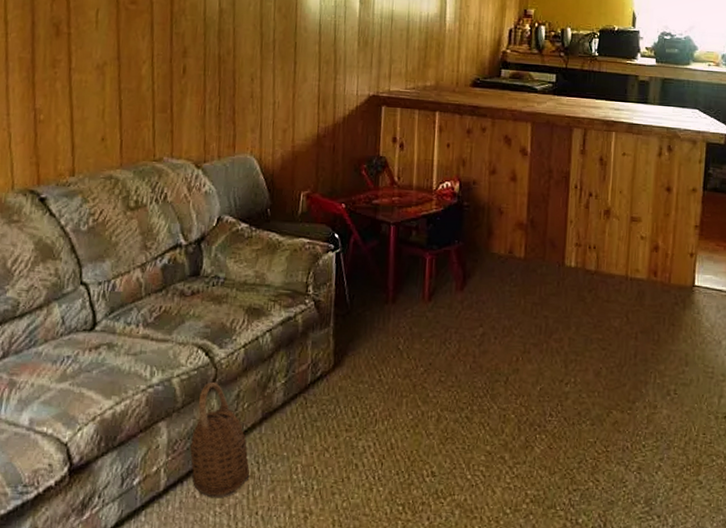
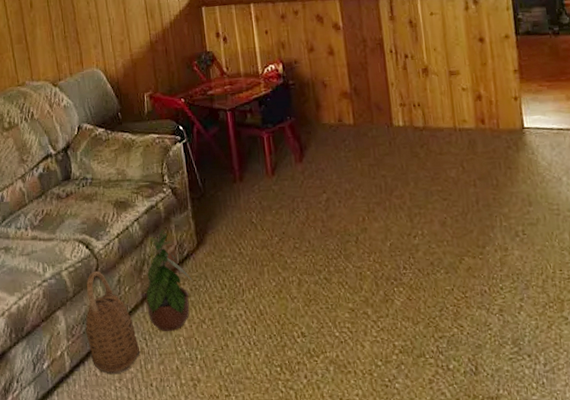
potted plant: none [264,344,323,457] -> present [145,228,194,331]

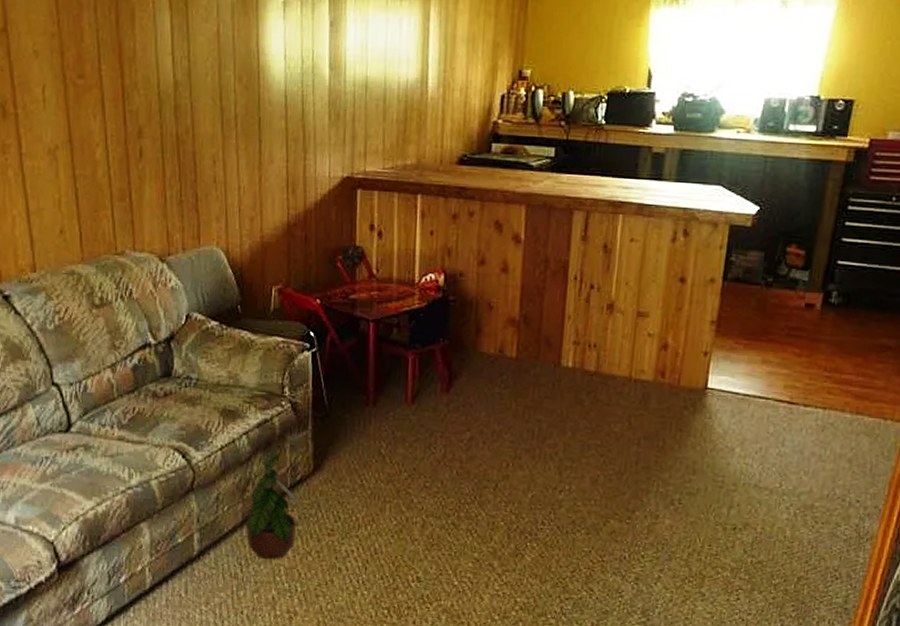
basket: present [85,271,141,375] -> none [172,485,234,597]

